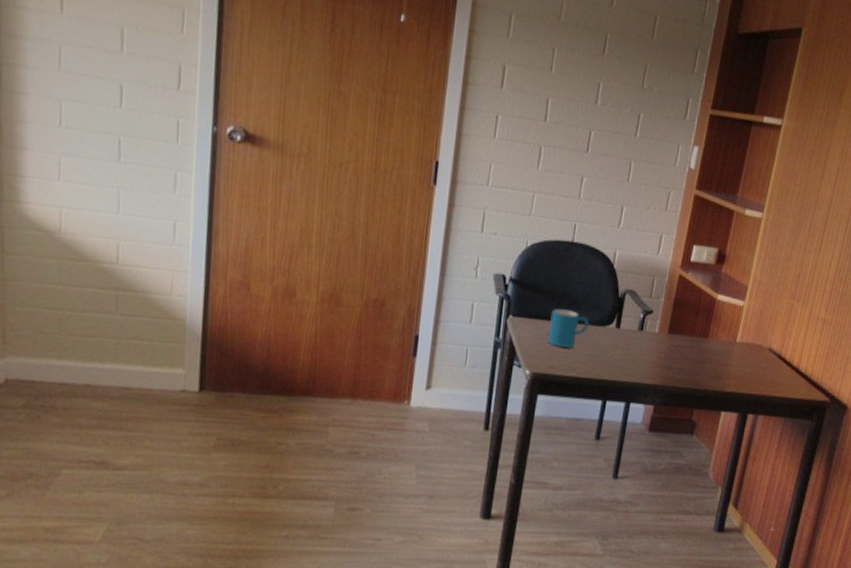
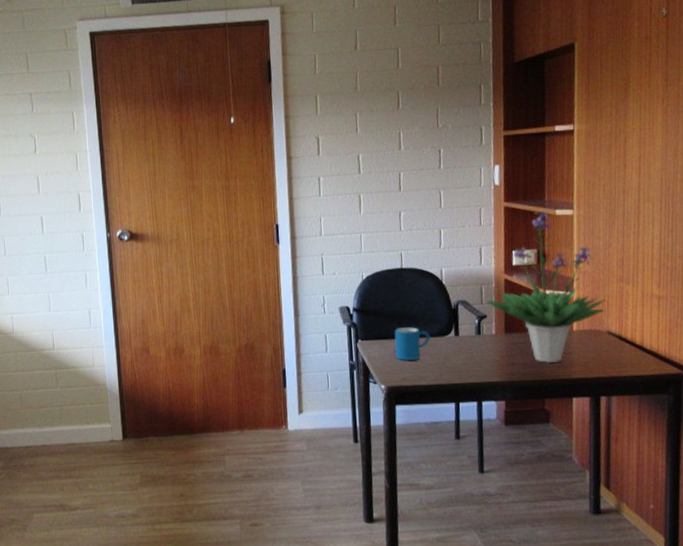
potted plant: none [656,206,774,373] -> present [487,210,606,364]

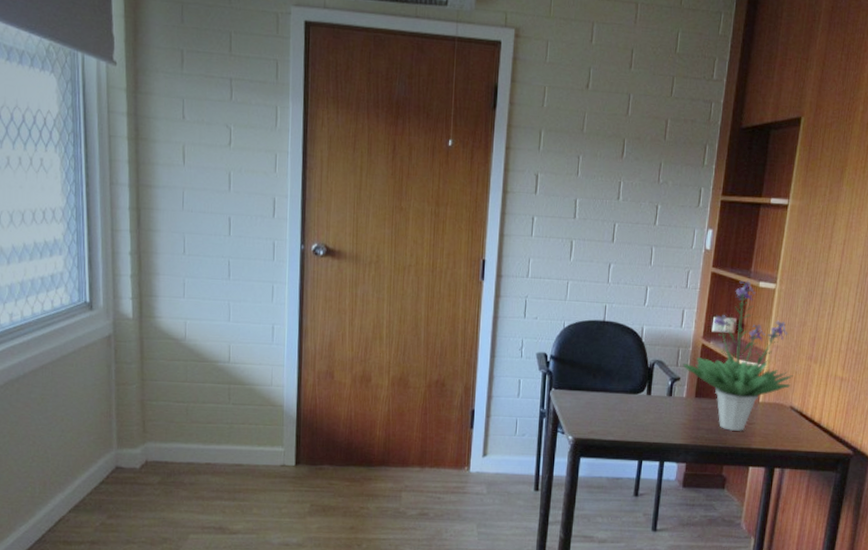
mug: present [394,326,431,361] -> none [586,379,623,415]

